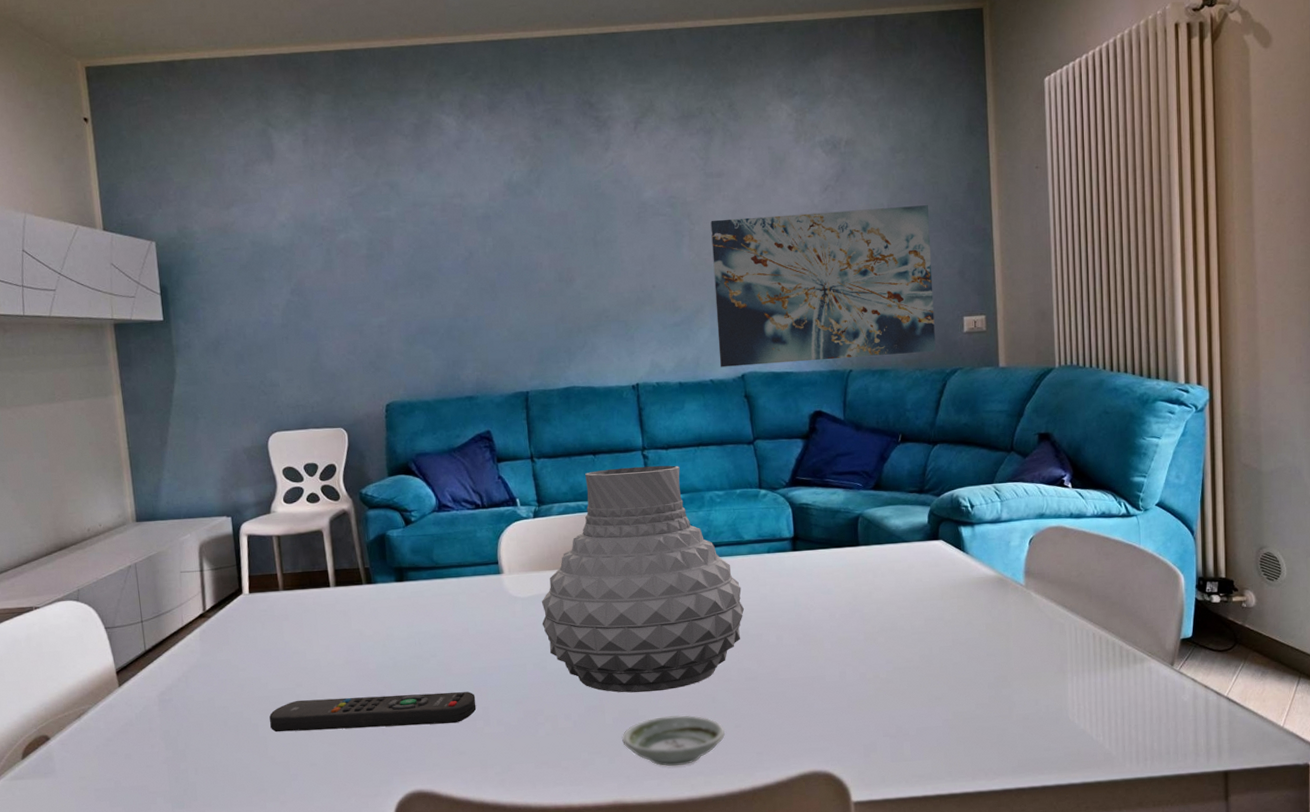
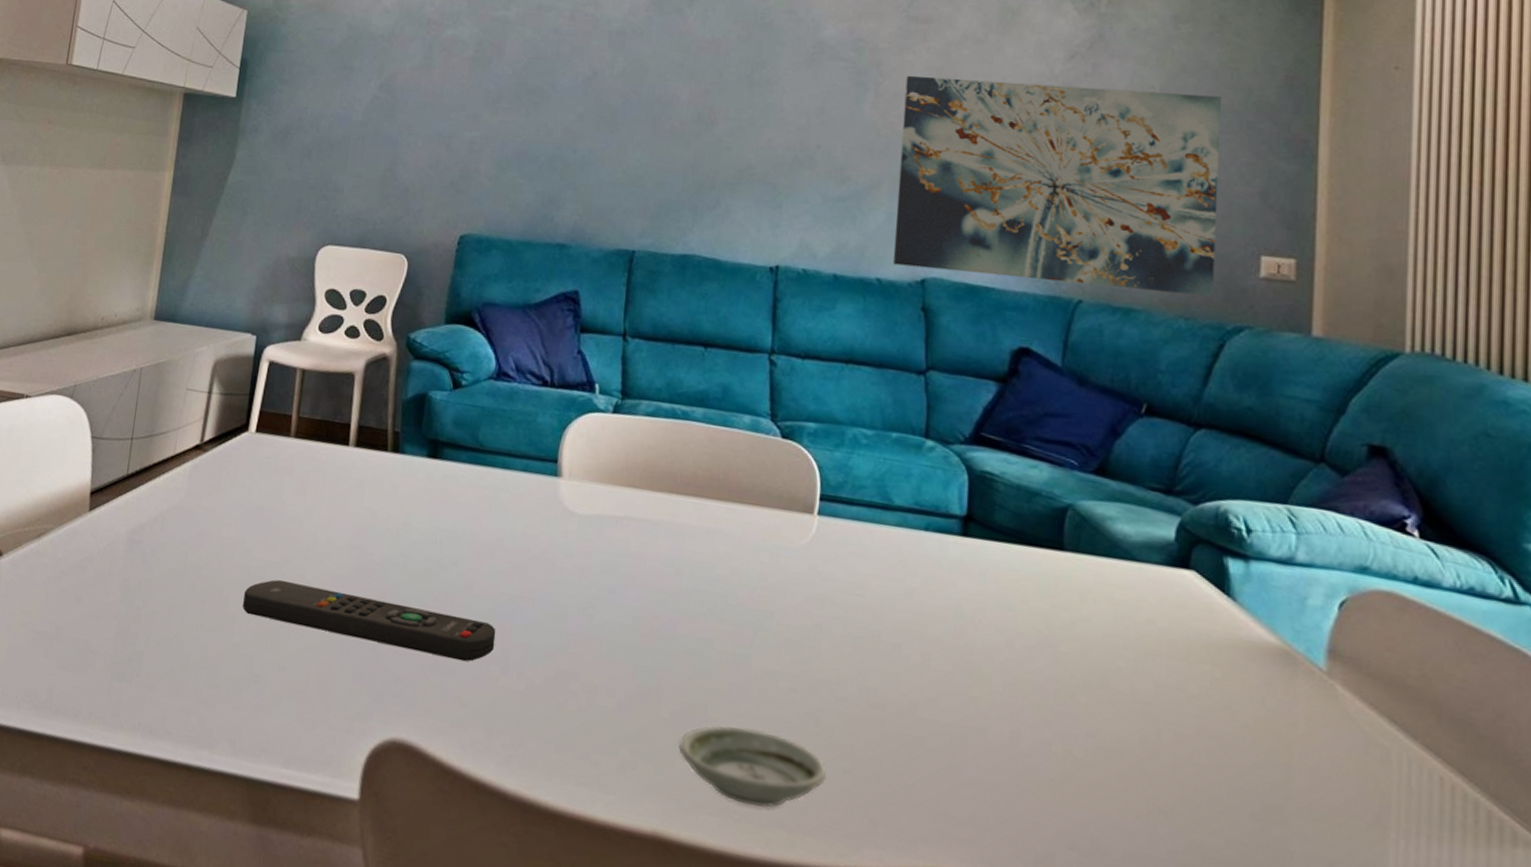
vase: present [541,465,745,693] -> none [599,367,881,693]

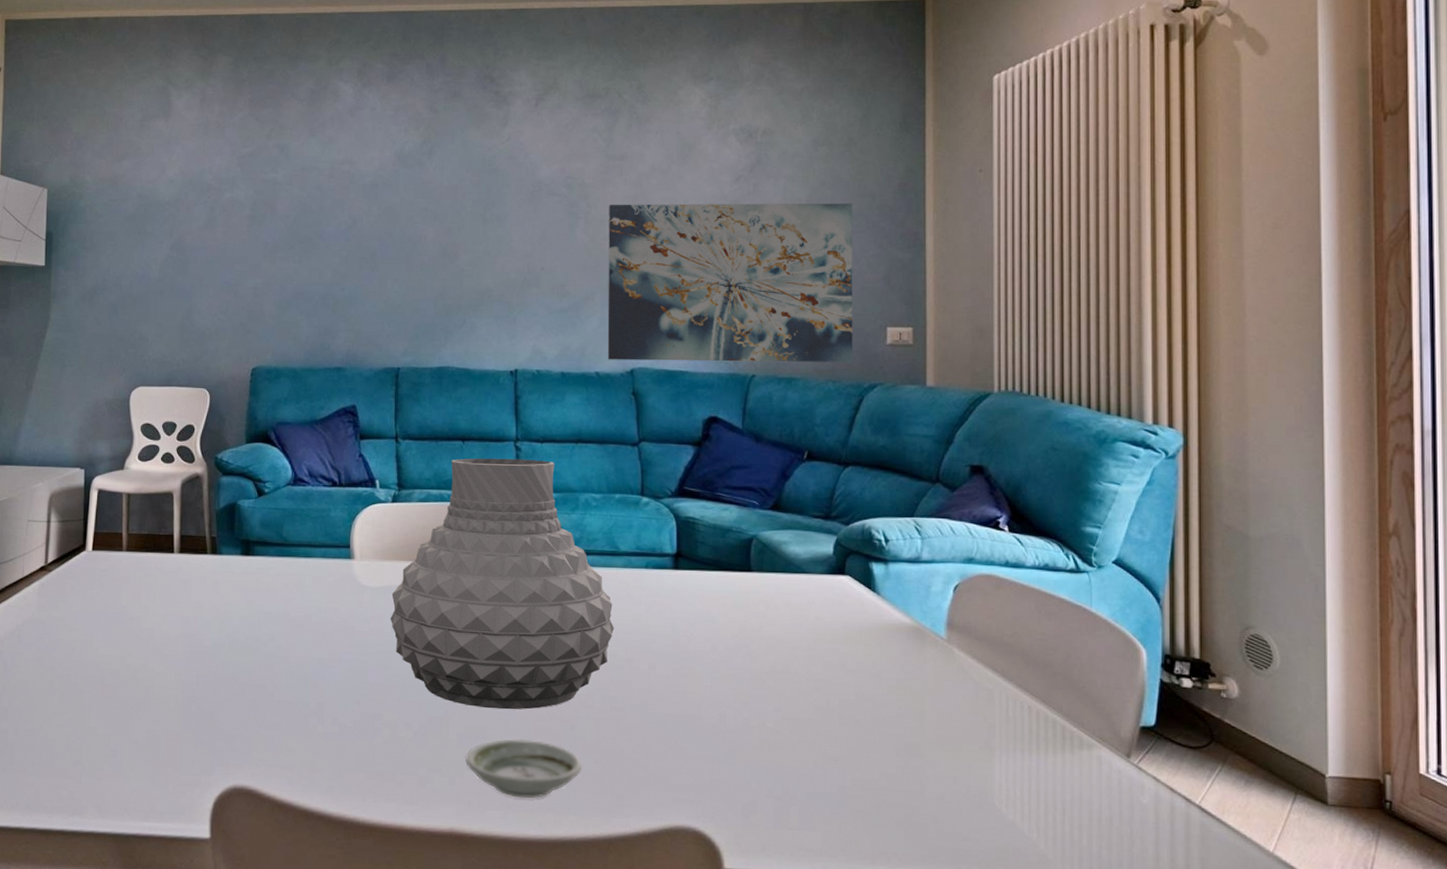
remote control: present [242,579,496,662] -> none [96,670,311,717]
vase: none [599,367,881,693] -> present [390,458,615,710]

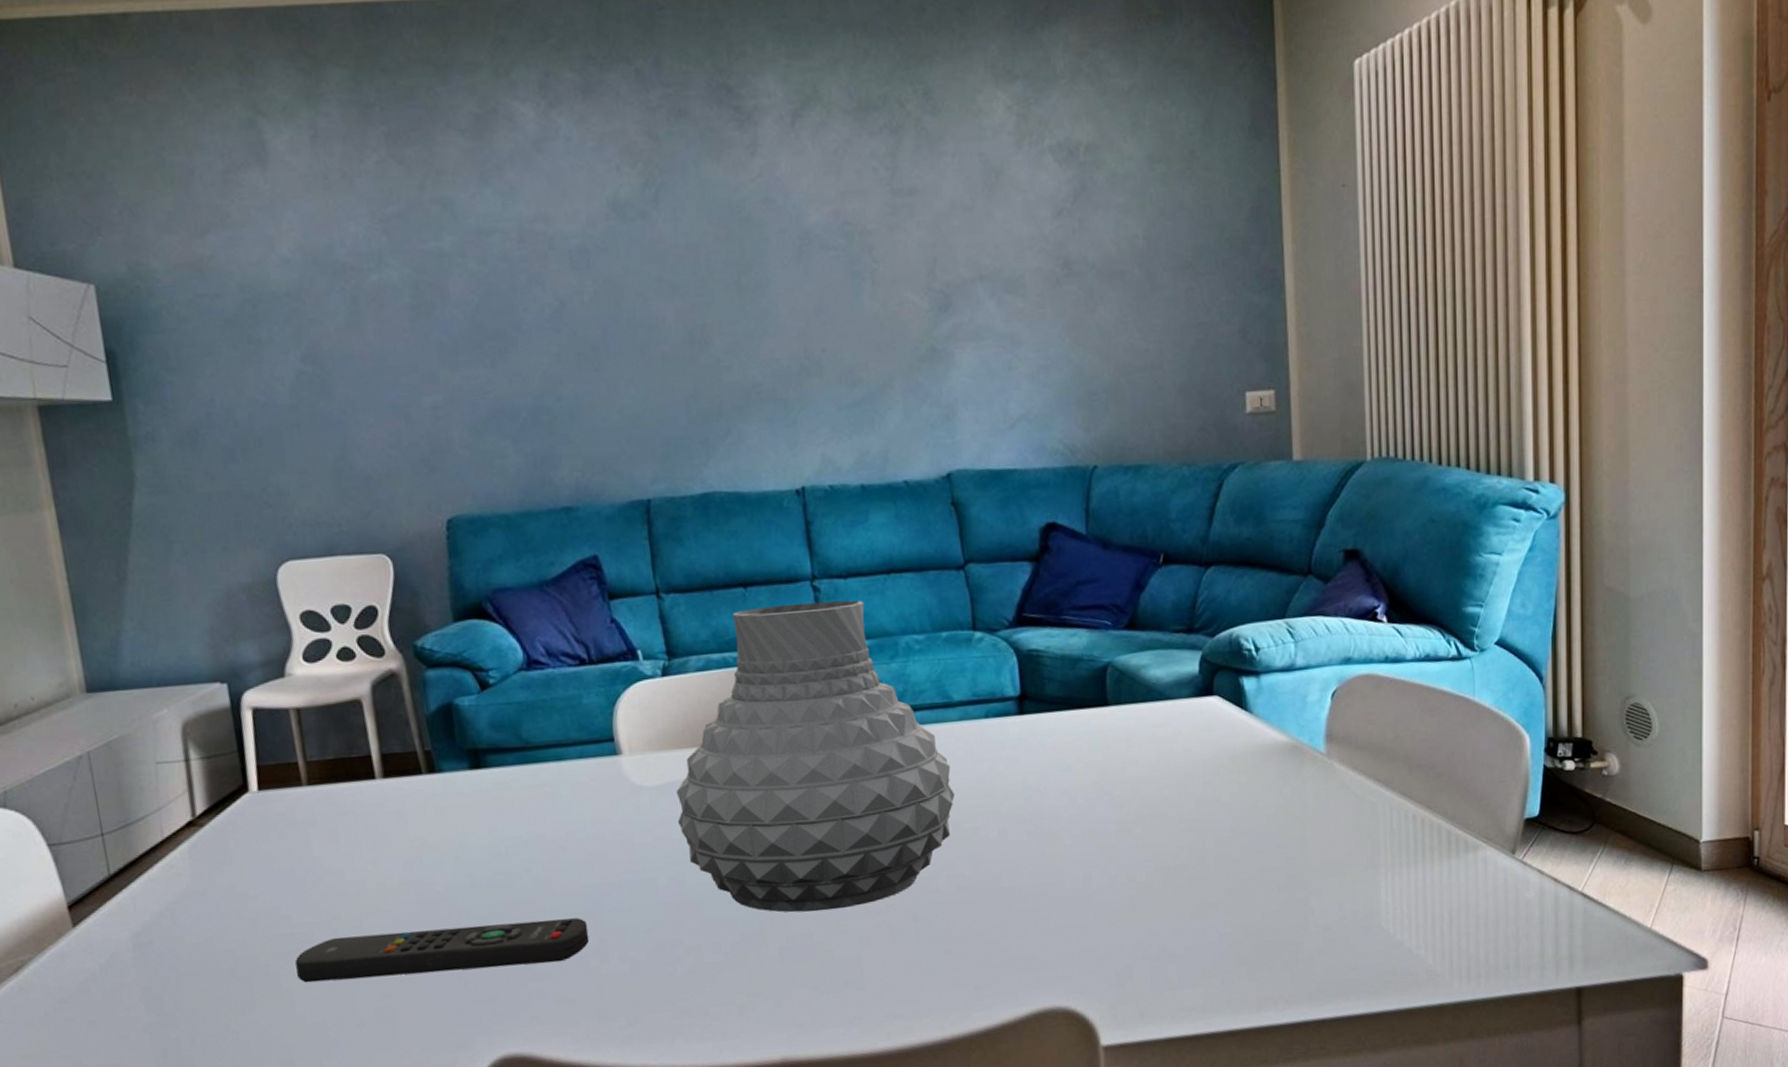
remote control: none [96,670,311,717] -> present [295,918,589,983]
saucer: present [465,739,582,799] -> none [790,940,932,1010]
wall art: present [607,203,853,363] -> none [901,237,1209,464]

